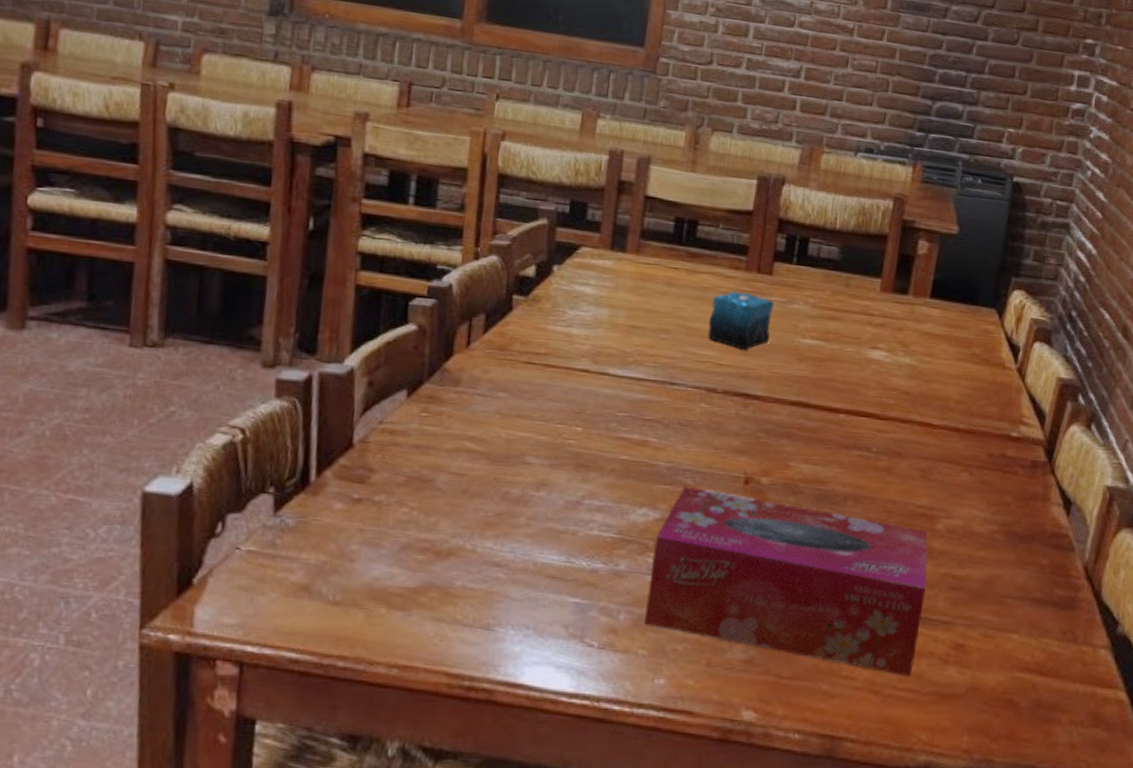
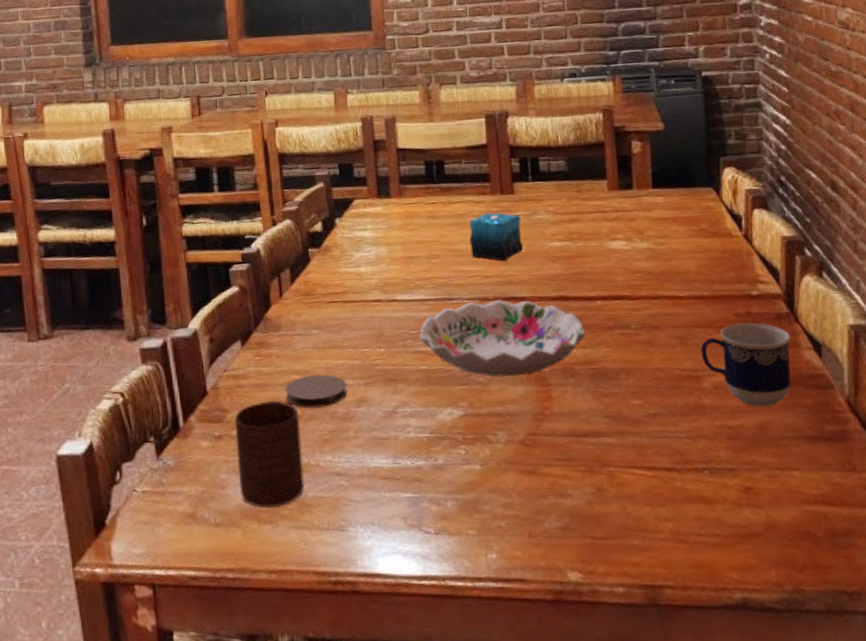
cup: none [372,466,463,594] -> present [234,400,304,509]
coaster: none [450,444,528,485] -> present [285,374,347,408]
decorative bowl: none [627,390,820,485] -> present [420,300,586,377]
tissue box: present [644,486,928,677] -> none [463,383,711,523]
cup: none [941,464,1042,561] -> present [700,322,791,408]

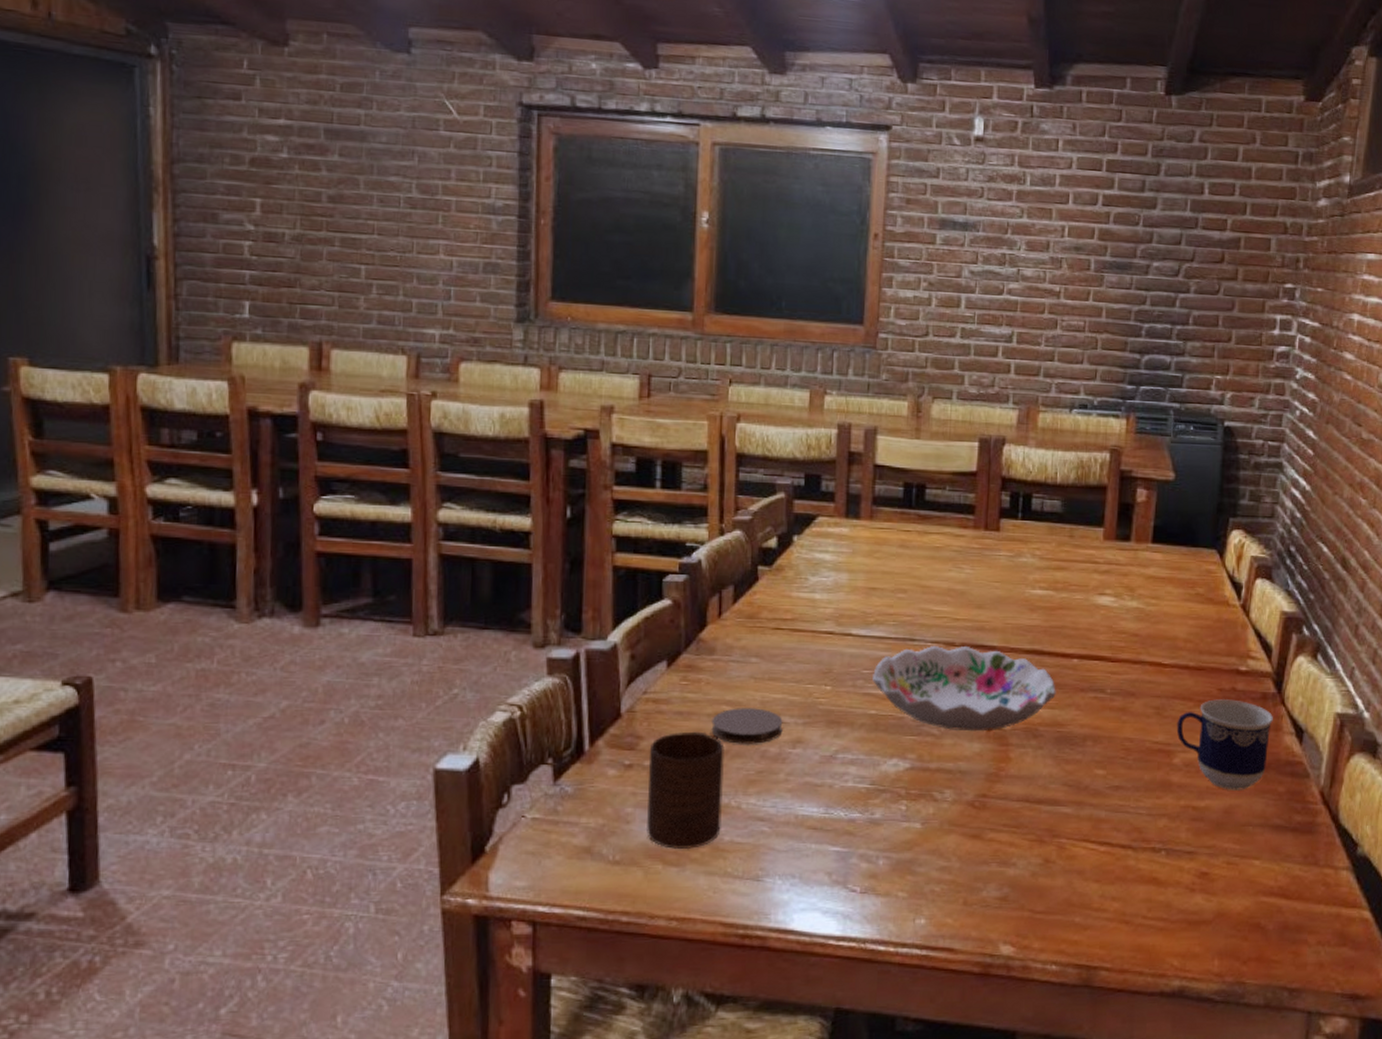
candle: present [469,212,524,261] -> none [942,548,1003,604]

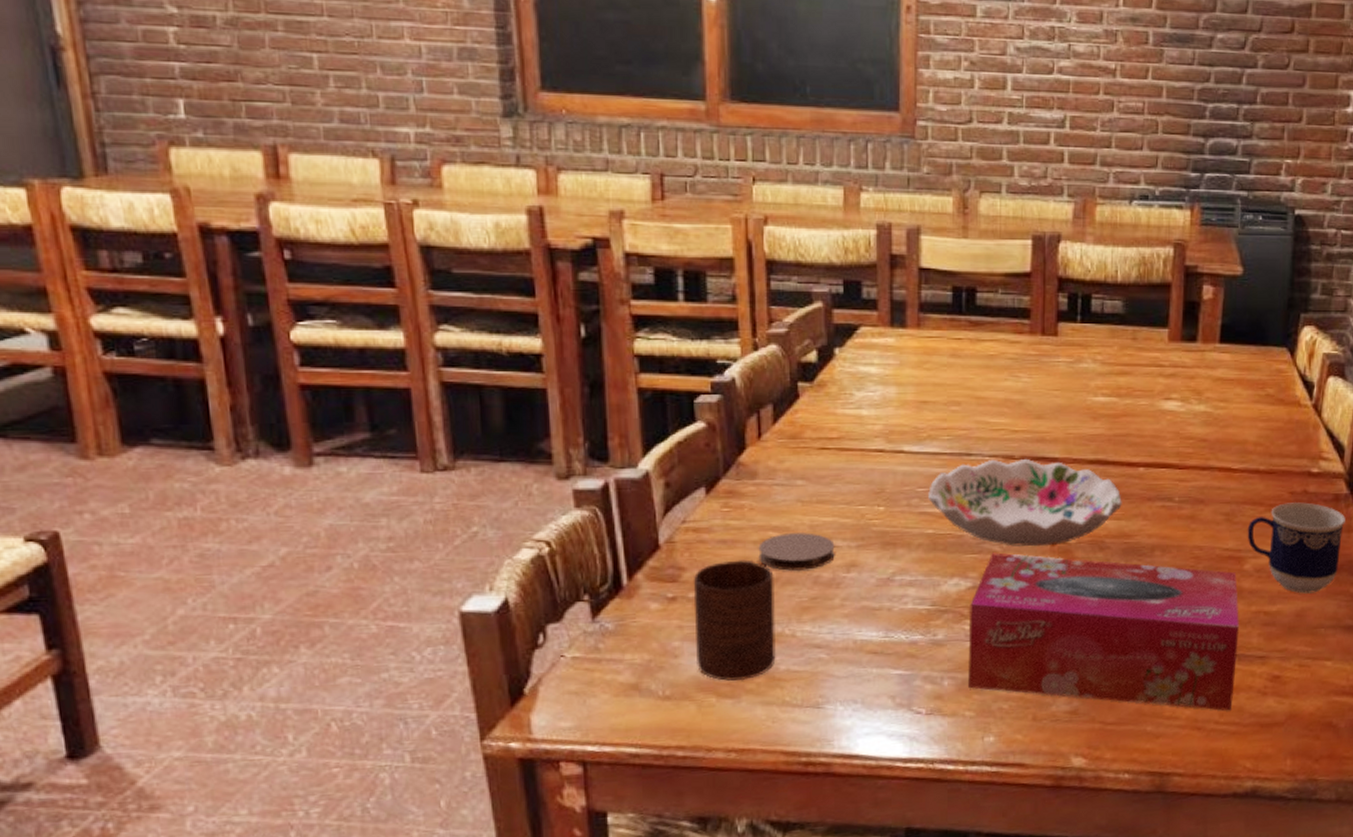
tissue box: none [902,735,1168,906] -> present [968,552,1239,711]

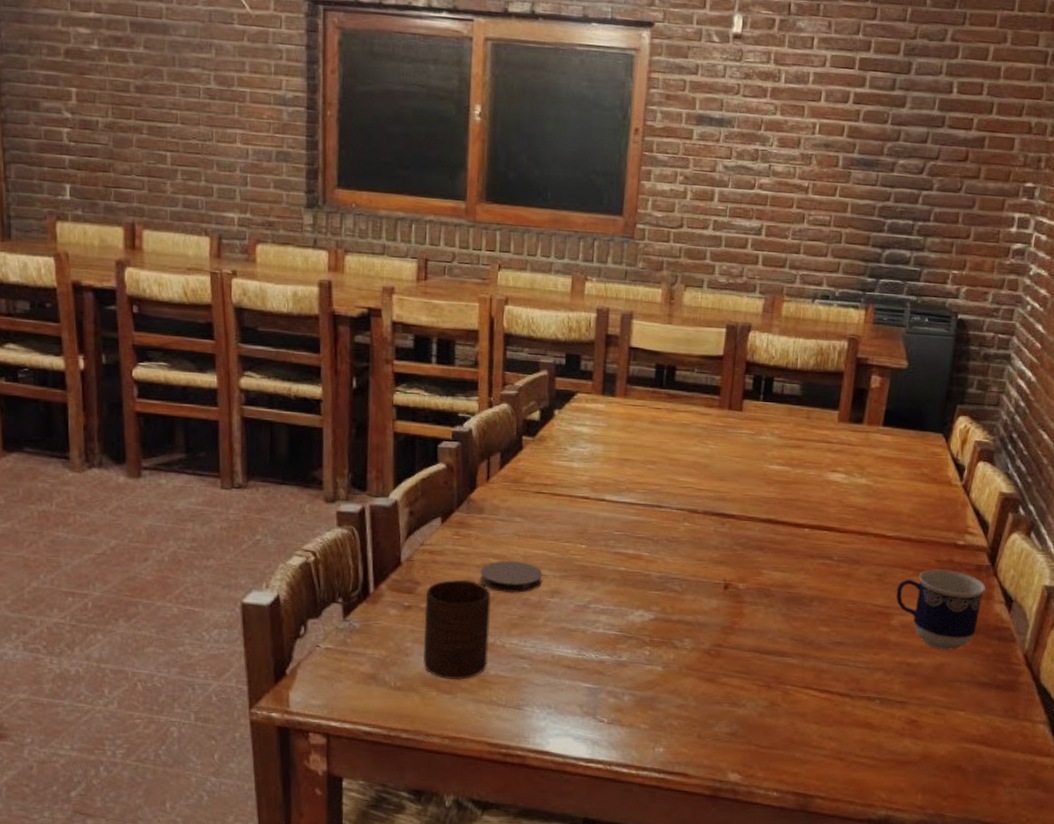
decorative bowl: present [928,459,1122,547] -> none [623,511,788,590]
tissue box: present [968,552,1239,711] -> none [645,591,884,747]

